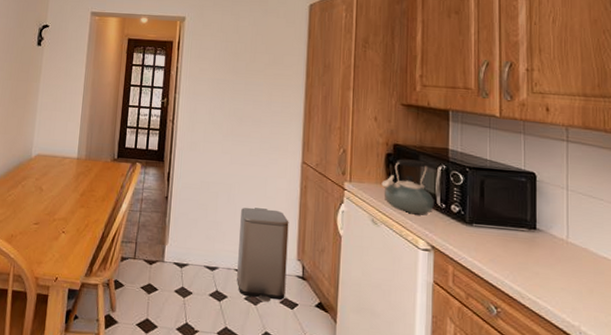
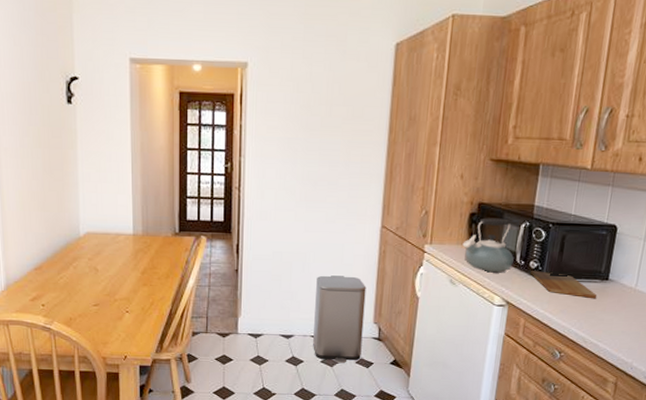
cutting board: none [453,214,527,250] -> present [530,270,597,299]

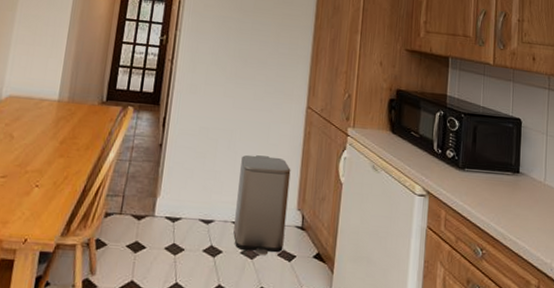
kettle: present [462,218,514,273] -> none [383,104,432,161]
cutting board: present [530,270,597,299] -> none [448,160,511,193]

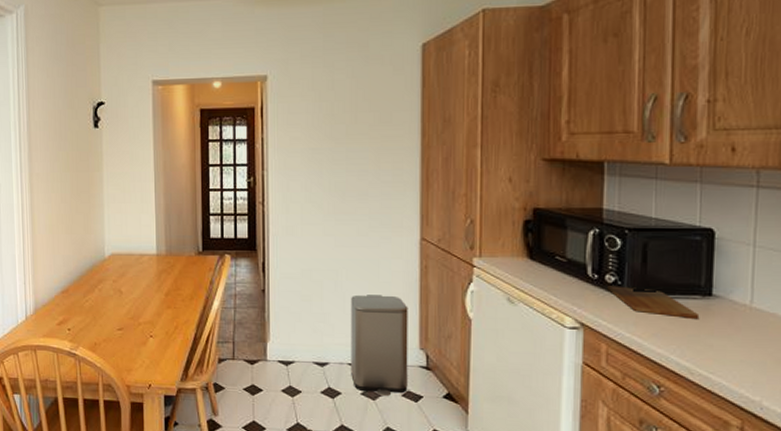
cutting board: none [448,160,511,193] -> present [607,285,700,320]

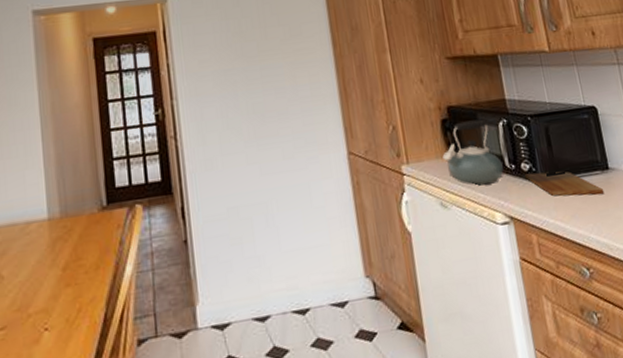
pedal bin: present [351,294,408,396] -> none [285,221,360,343]
kettle: none [518,225,584,289] -> present [442,119,504,186]

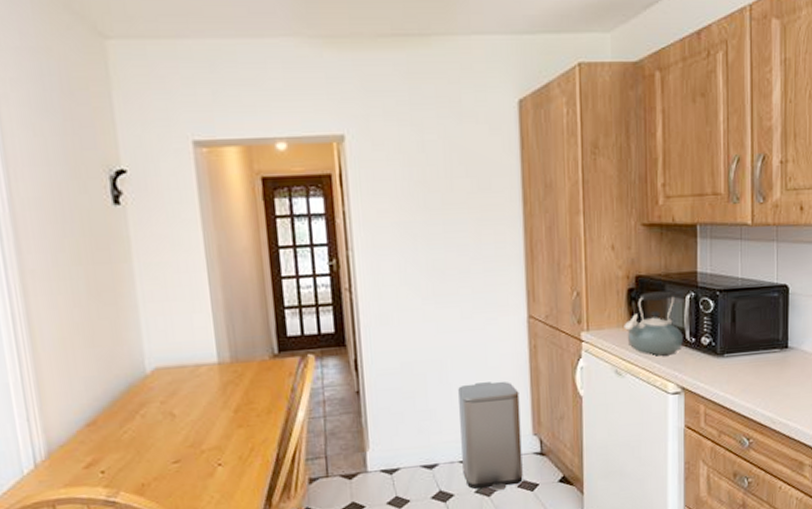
pedal bin: none [285,221,360,343] -> present [458,381,523,491]
cutting board: present [525,171,605,197] -> none [703,347,779,372]

